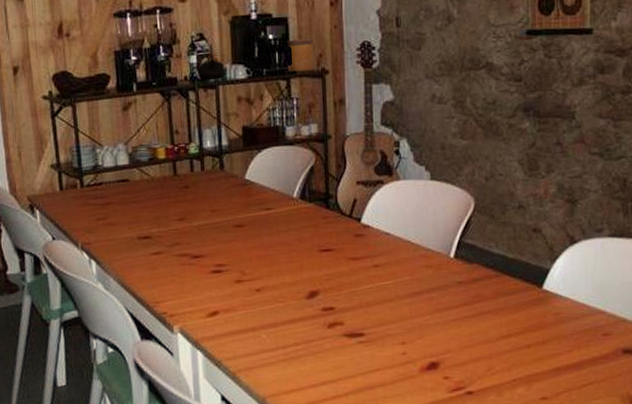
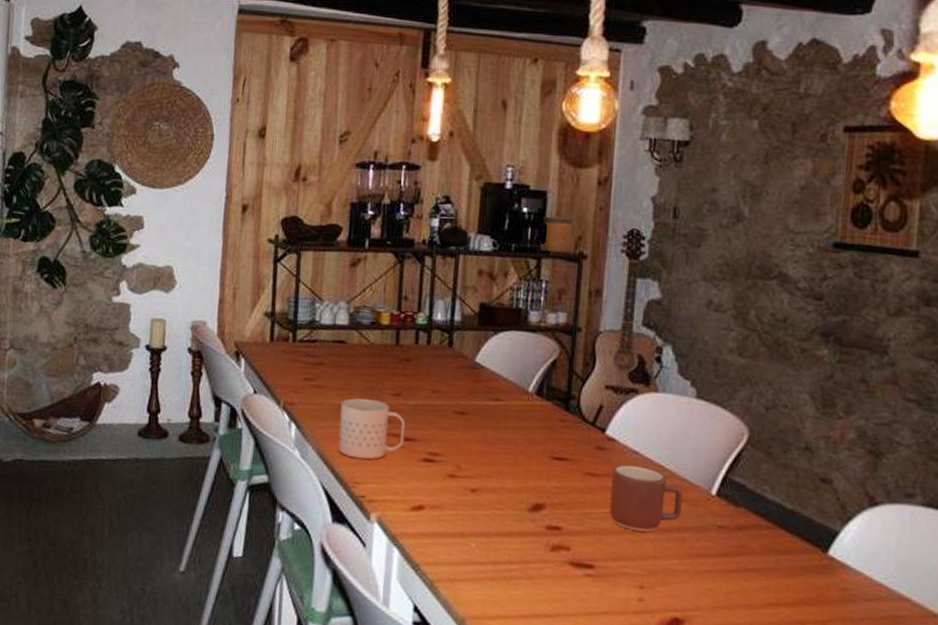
mug: none [132,227,194,282] -> present [338,398,406,460]
mug: none [369,244,429,299] -> present [609,464,684,532]

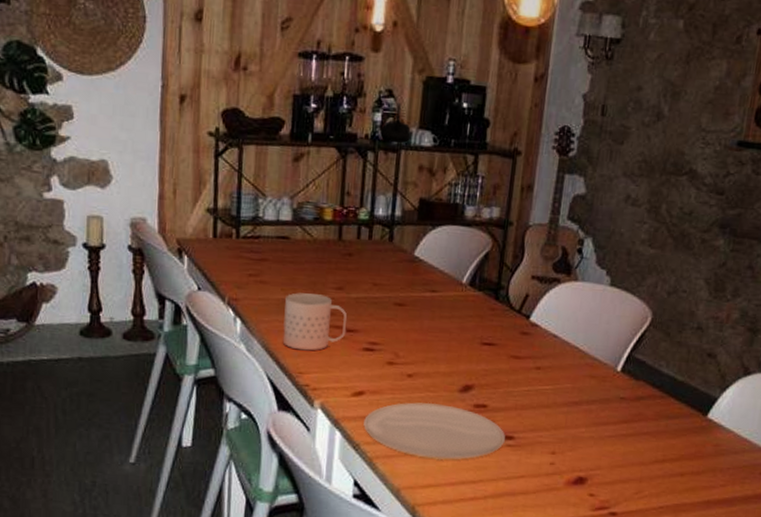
plate: none [424,520,584,589] -> present [363,402,505,460]
jar: present [541,216,574,253] -> none [478,112,511,149]
mug: present [609,464,684,532] -> none [529,347,594,406]

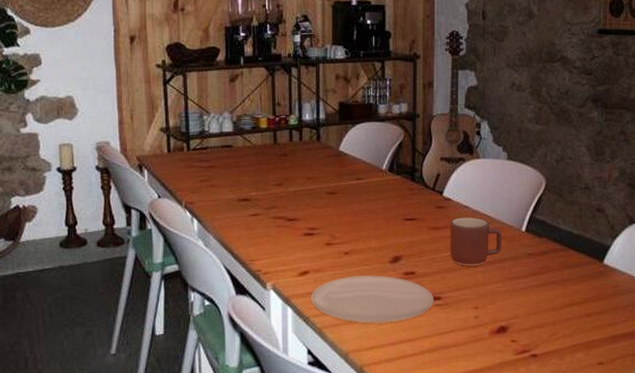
mug: present [282,293,348,351] -> none [233,191,288,241]
kettle: present [381,102,412,143] -> none [302,25,327,58]
mug: none [529,347,594,406] -> present [449,217,502,266]

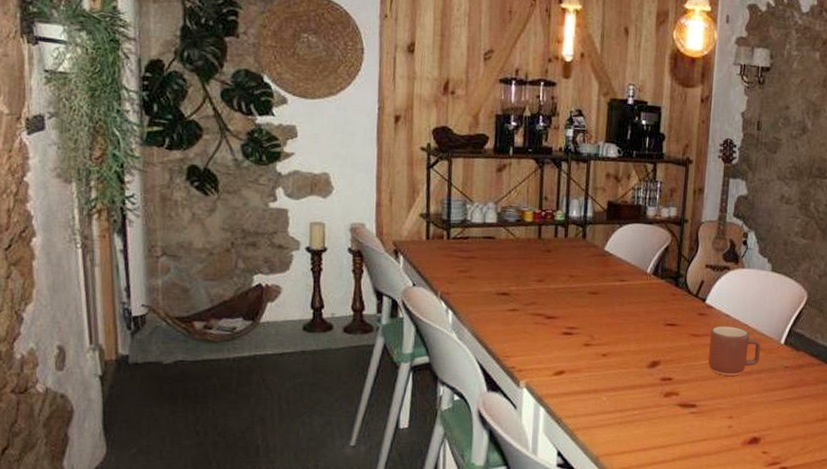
plate: present [311,274,434,324] -> none [565,378,689,428]

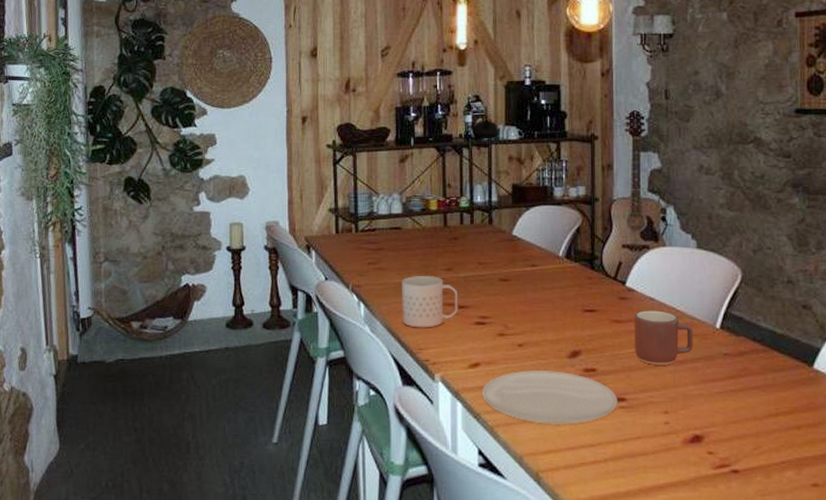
mug: none [490,285,548,337] -> present [401,276,459,328]
plate: none [565,378,689,428] -> present [482,369,617,425]
kettle: none [573,120,600,154] -> present [473,105,500,138]

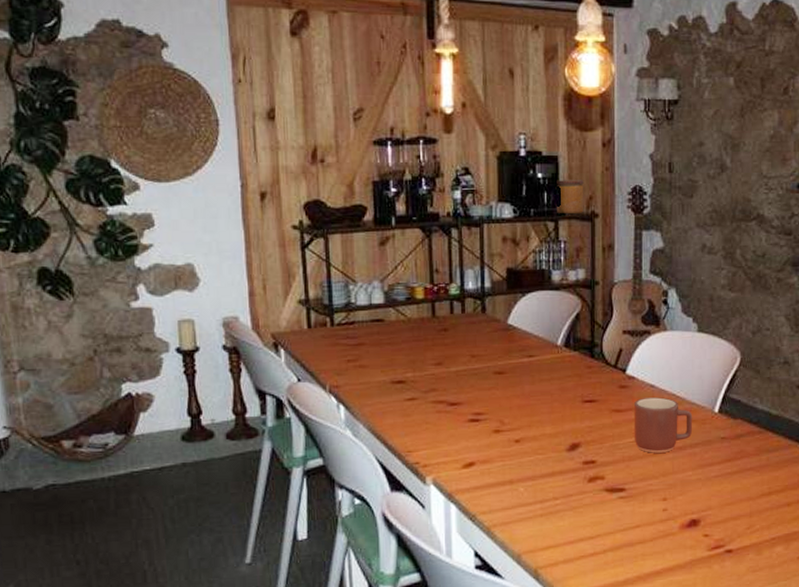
mug: present [401,276,459,328] -> none [385,372,450,429]
kettle: present [473,105,500,138] -> none [463,179,492,217]
plate: present [482,369,617,425] -> none [477,465,617,521]
jar: none [559,106,585,136] -> present [557,180,584,213]

